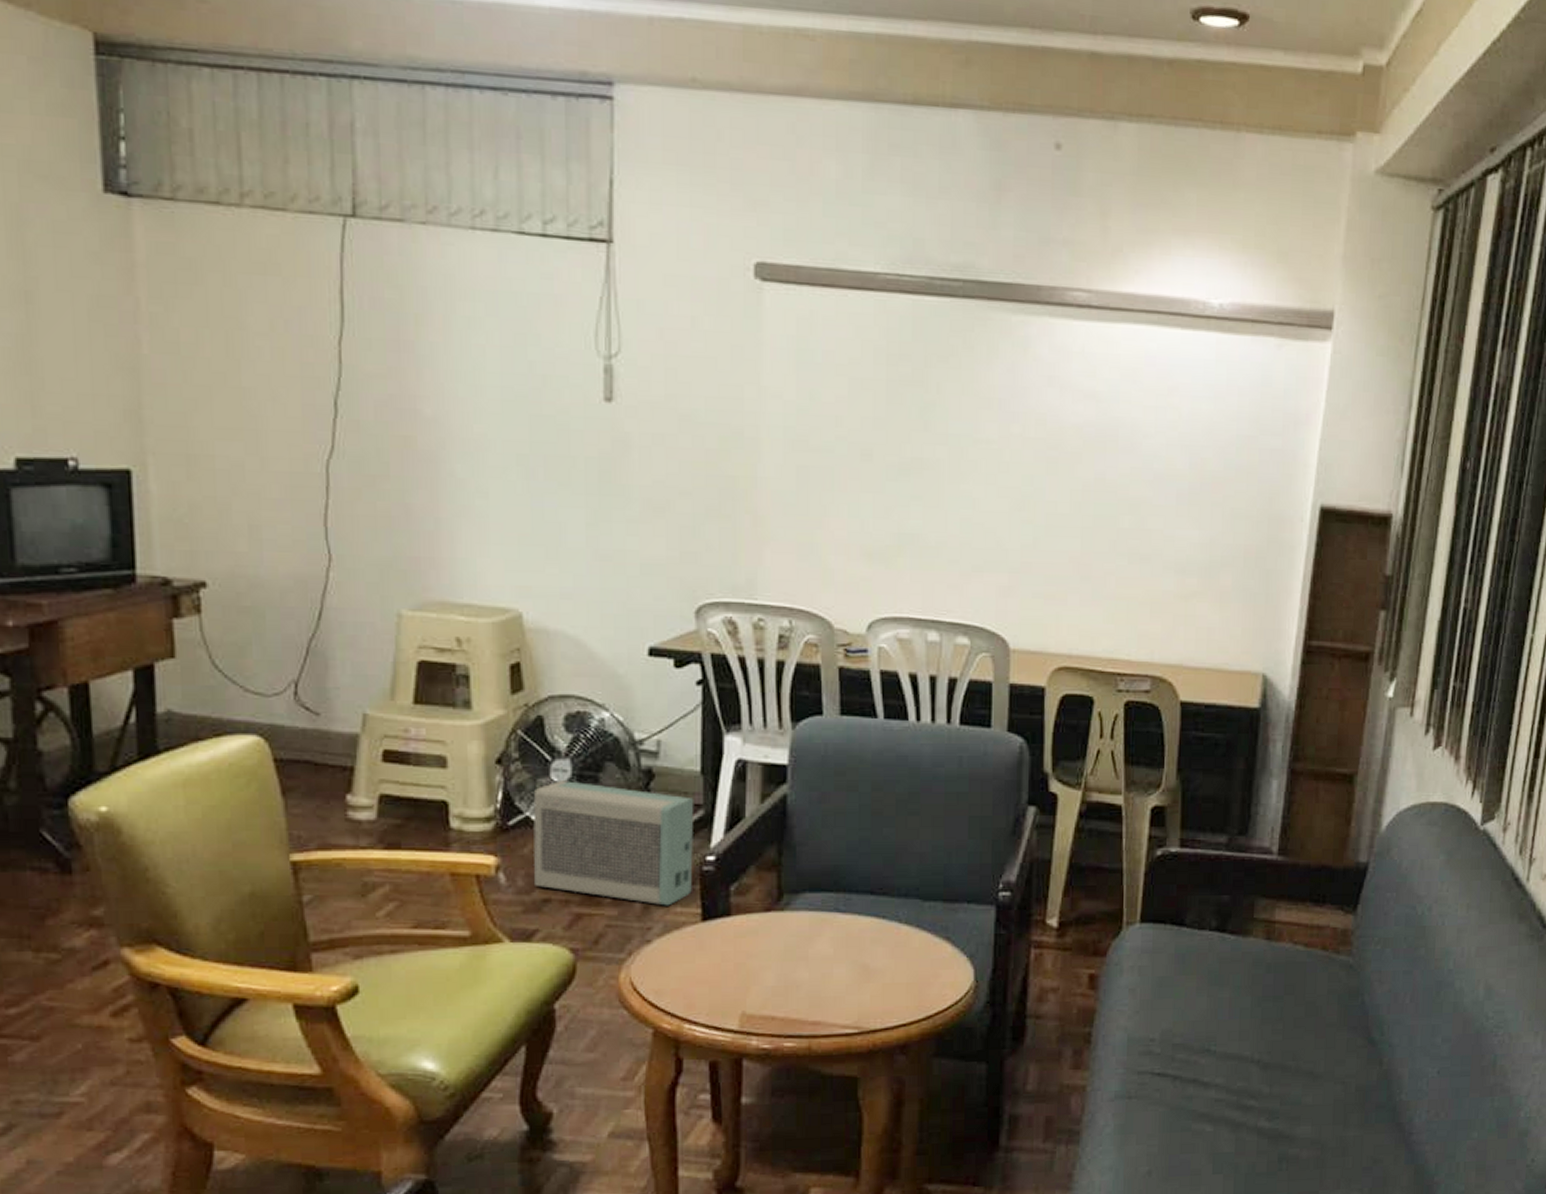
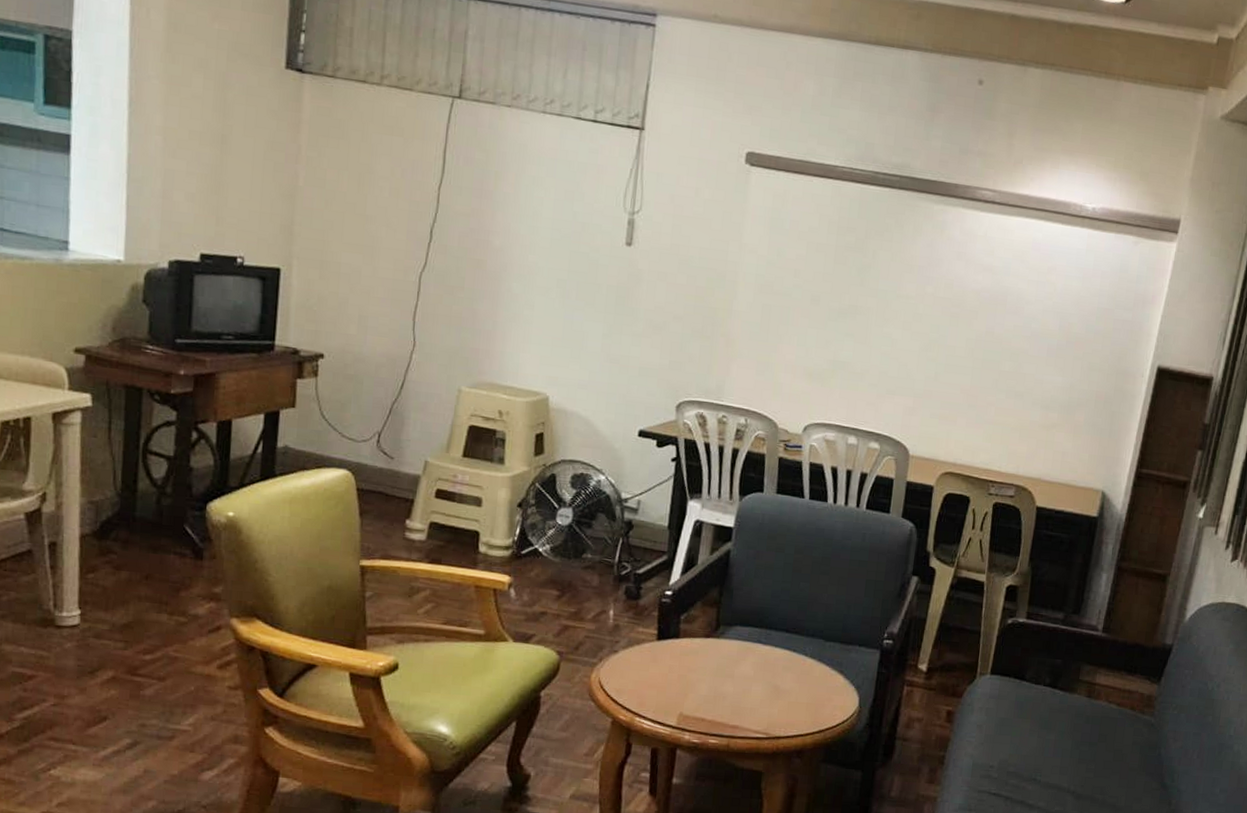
air purifier: present [533,781,694,906] -> none [536,524,661,626]

